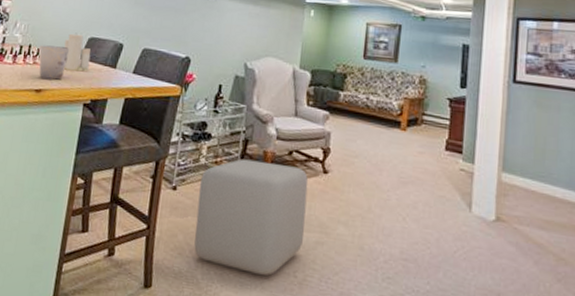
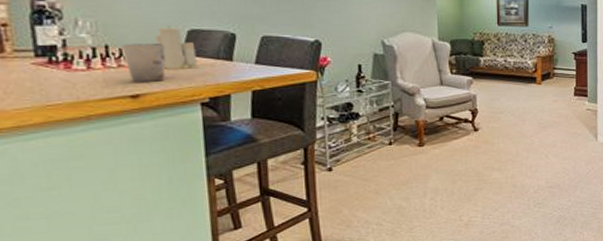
pouf: present [194,159,309,276] -> none [356,130,465,227]

